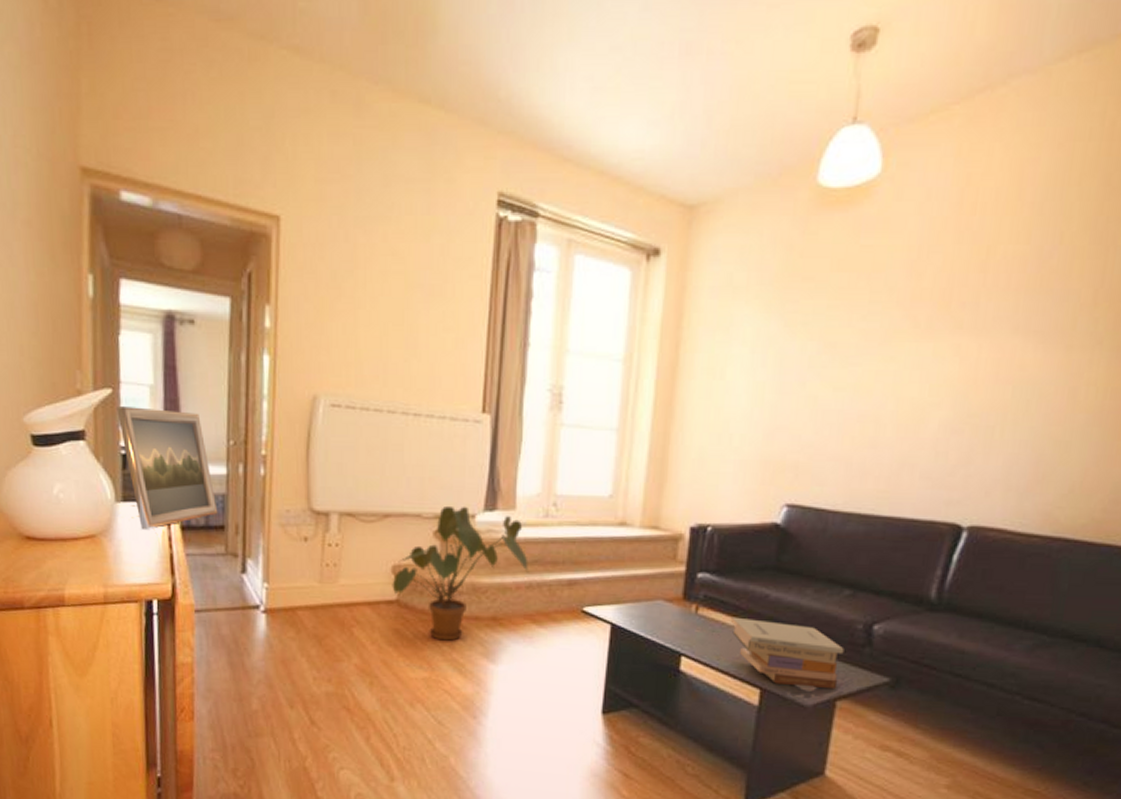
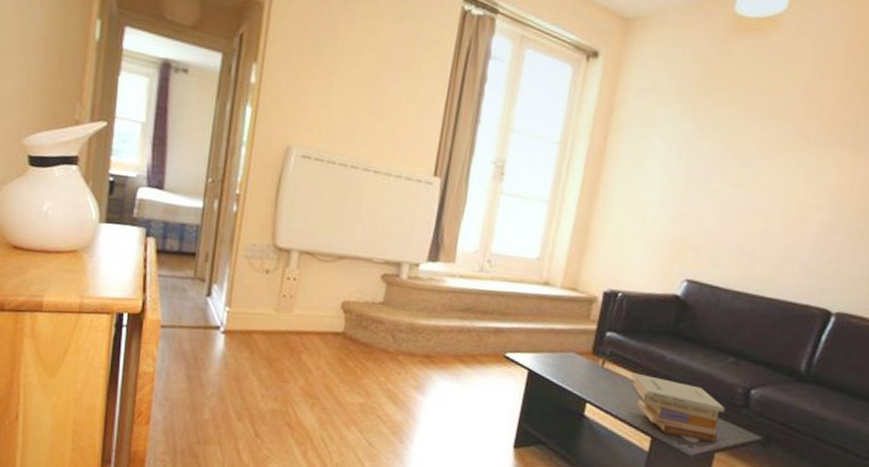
picture frame: present [116,406,218,529] -> none [109,138,191,250]
house plant: present [392,505,528,641] -> none [340,253,462,373]

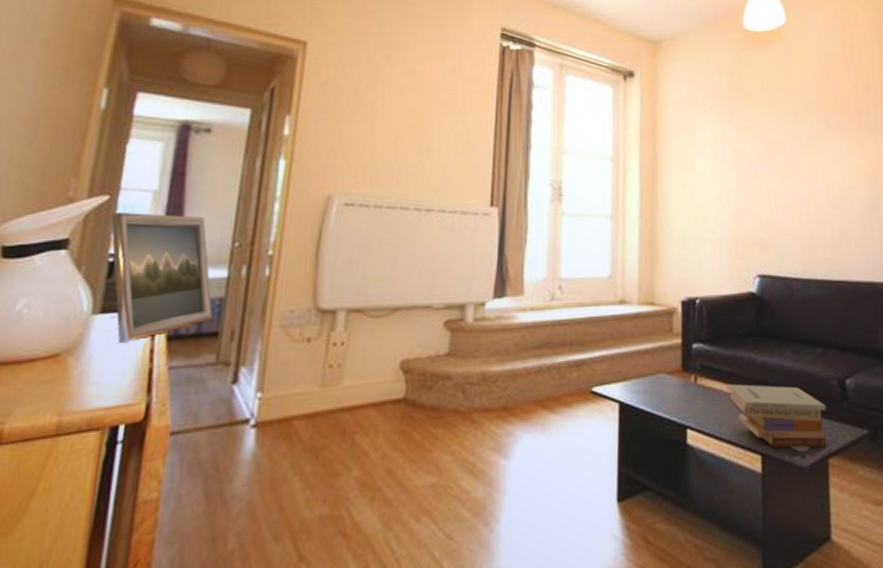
picture frame: none [109,138,191,250] -> present [111,213,213,343]

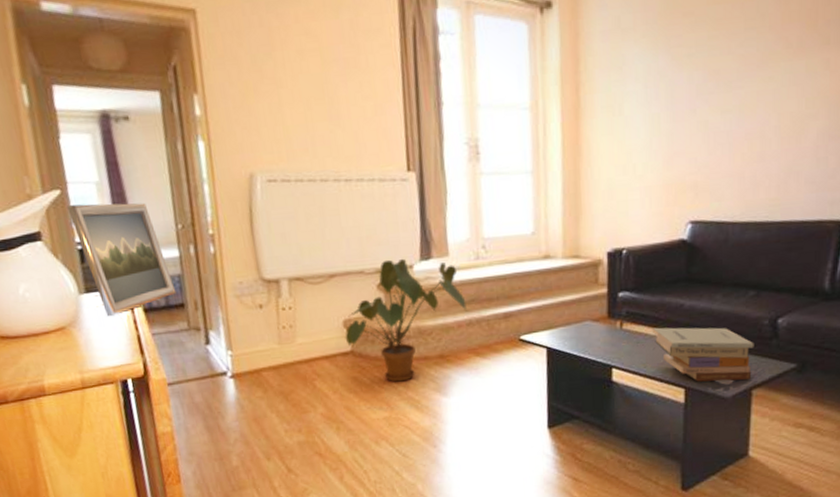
house plant: none [399,294,537,439] -> present [345,258,467,382]

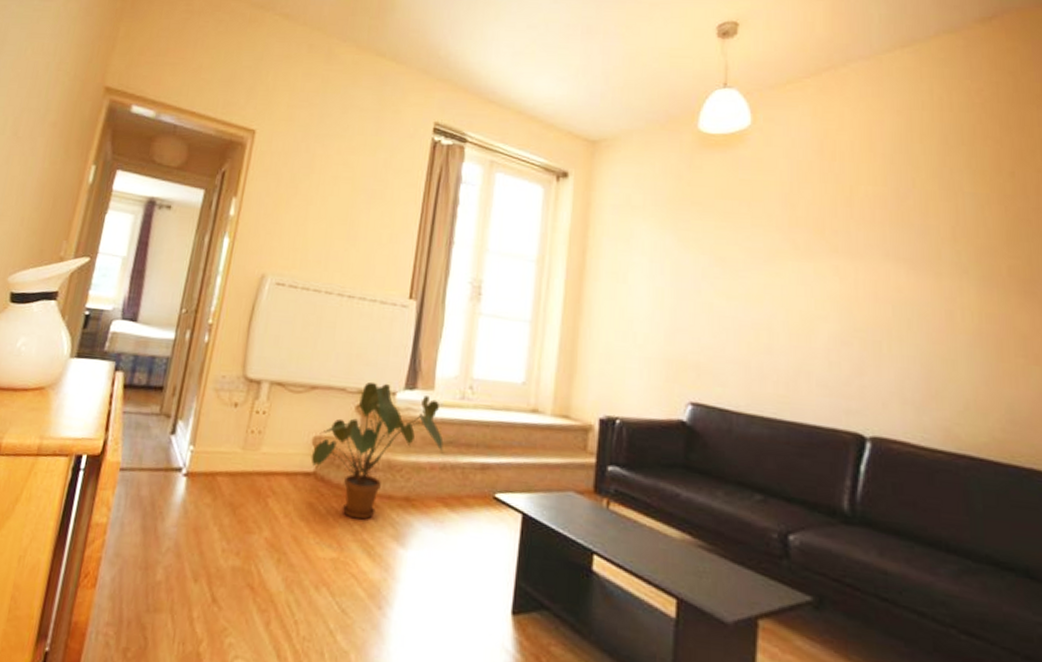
picture frame: present [67,202,176,316] -> none [87,273,161,385]
books: present [652,327,754,382] -> none [642,515,761,606]

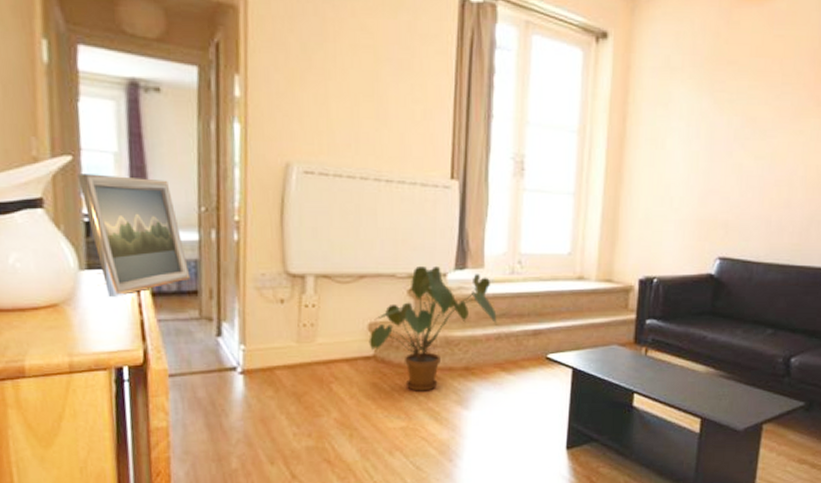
picture frame: none [87,273,161,385] -> present [77,174,191,296]

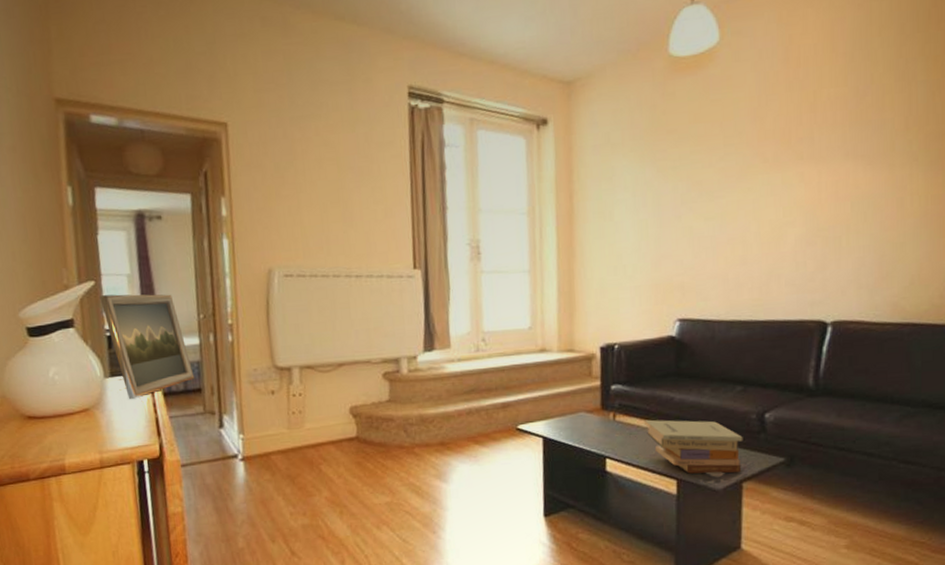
house plant: present [369,265,497,391] -> none [351,349,467,468]
books: none [674,357,768,415] -> present [644,419,743,474]

